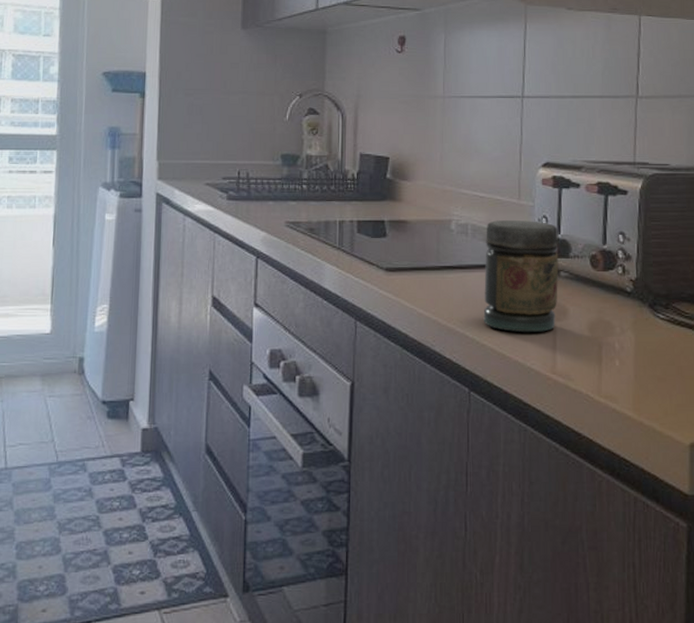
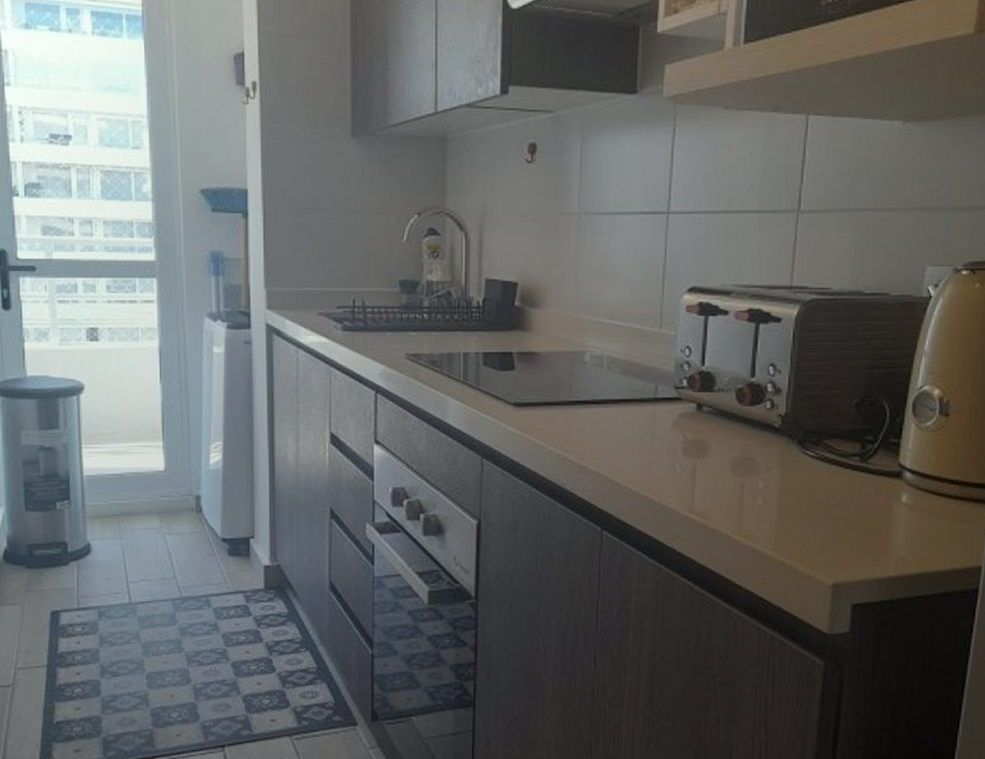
jar: present [483,220,559,333] -> none [618,351,702,471]

